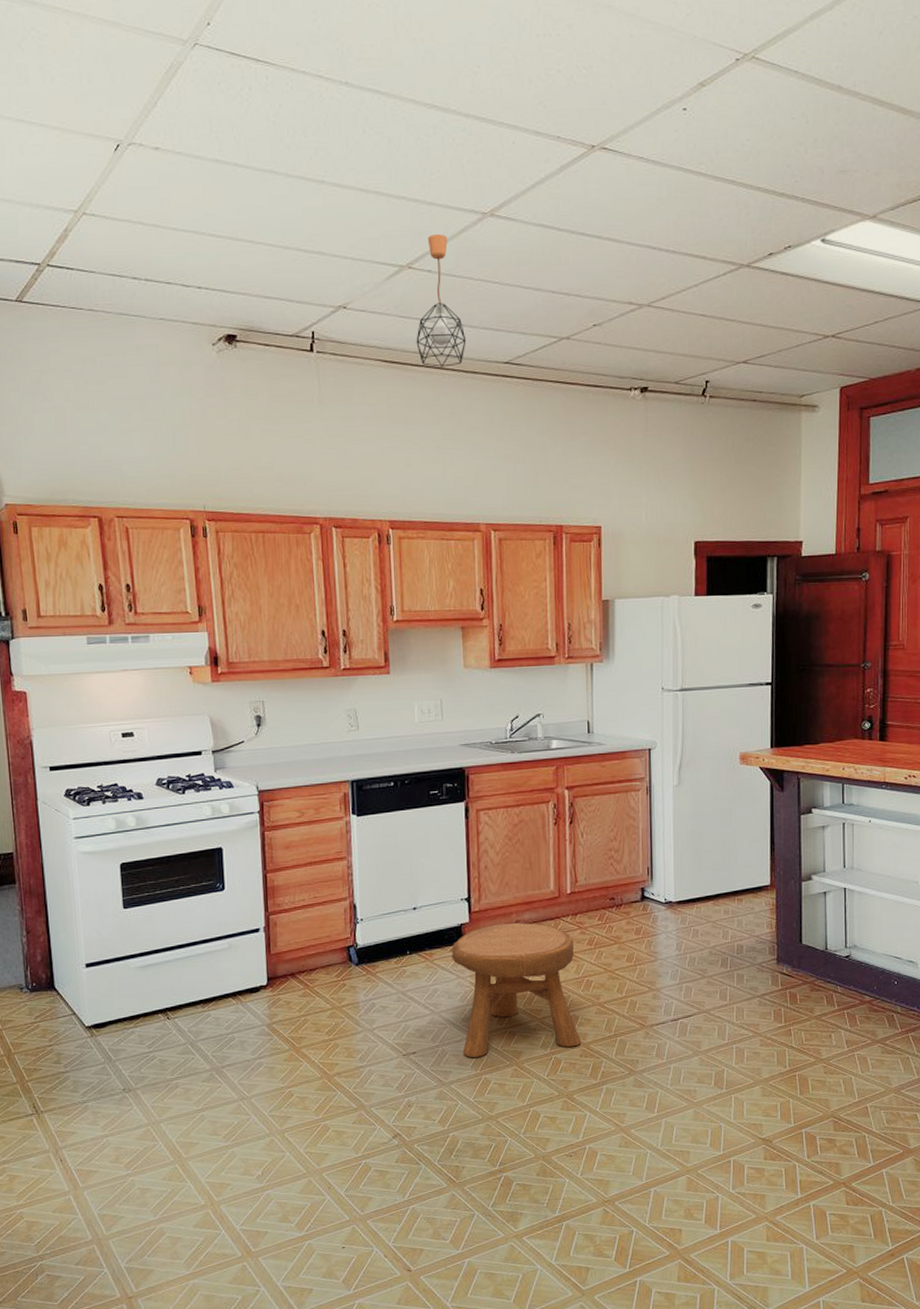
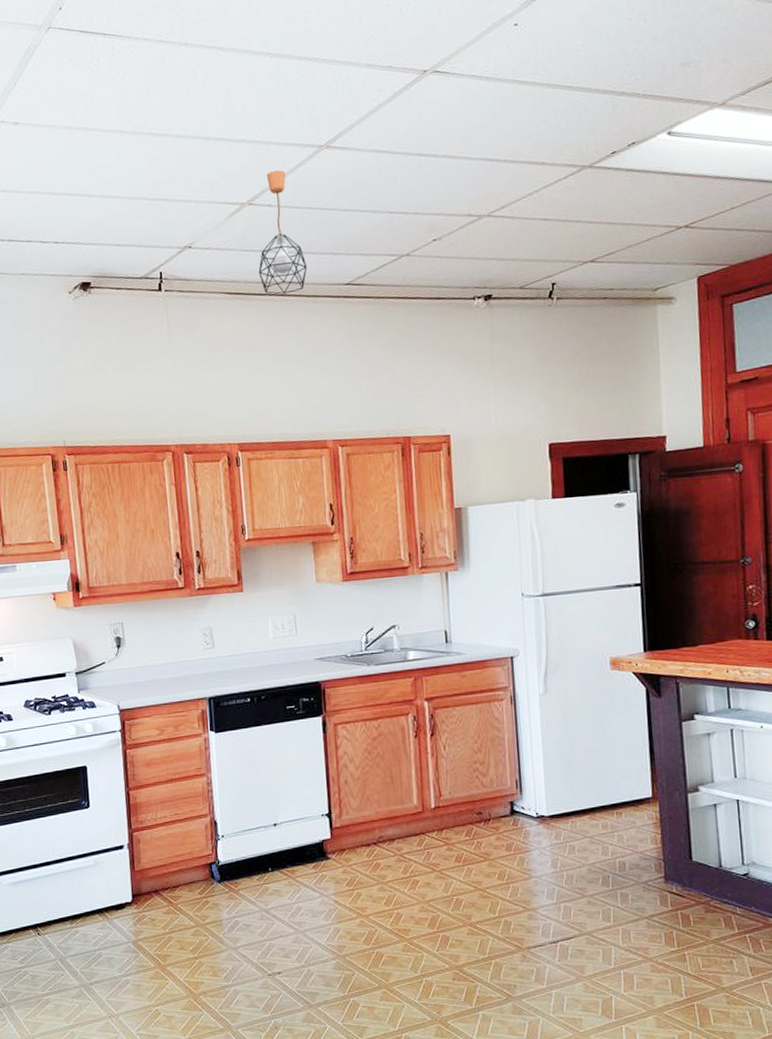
stool: present [452,922,582,1057] -> none [314,838,454,979]

